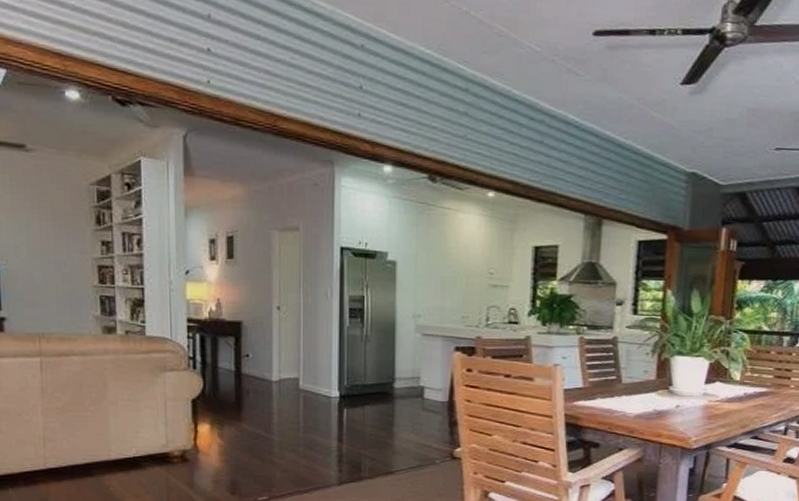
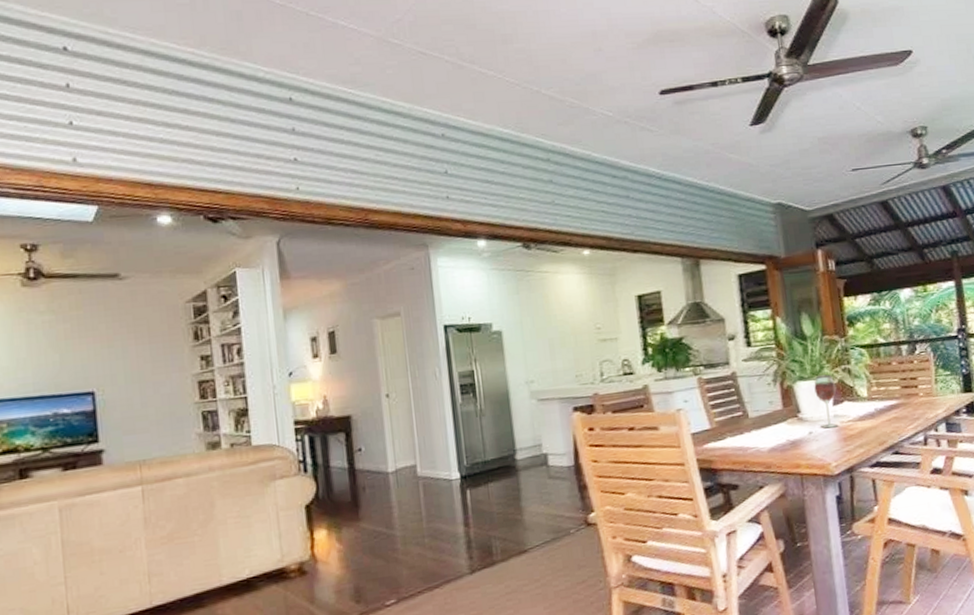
wineglass: none [689,353,712,405] -> present [814,374,839,429]

